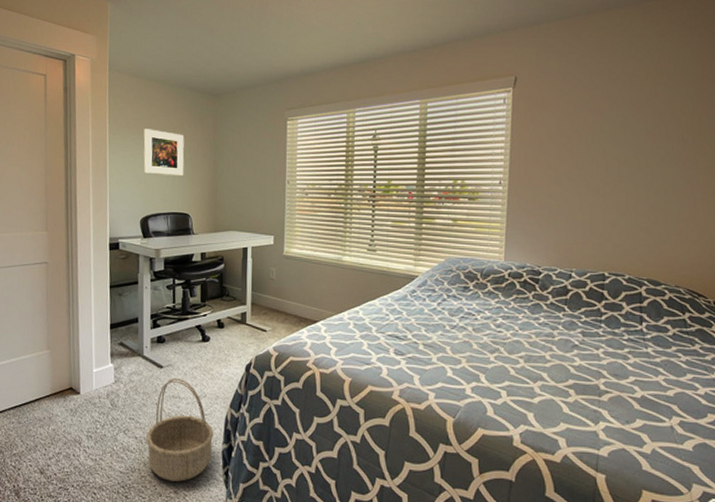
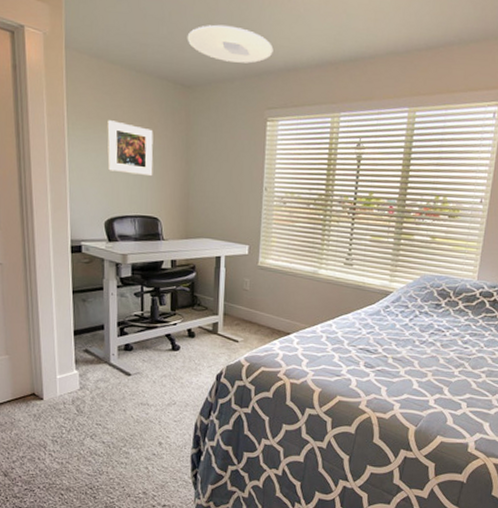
basket: present [146,377,214,482] -> none [114,385,184,483]
ceiling light: none [213,40,291,71] -> present [187,24,274,64]

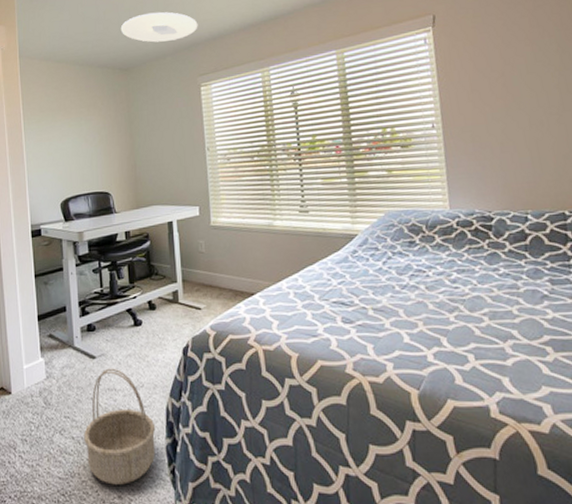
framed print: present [107,120,154,177] -> none [58,110,101,156]
basket: none [114,385,184,483] -> present [84,368,156,485]

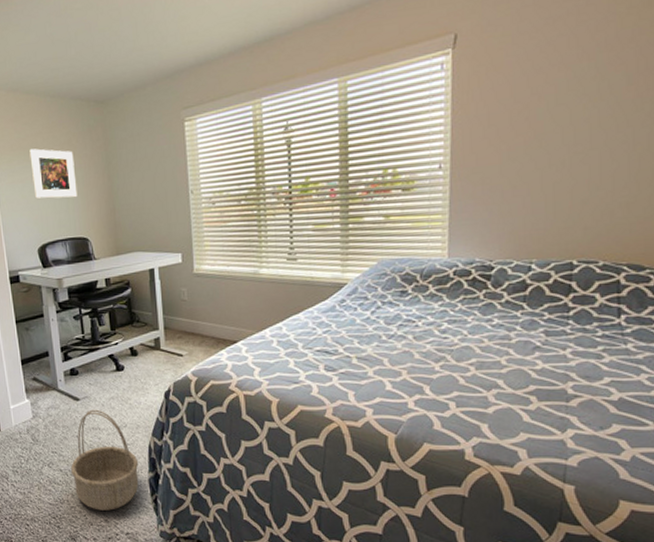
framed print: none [58,110,101,156] -> present [29,148,78,199]
ceiling light: present [120,11,198,43] -> none [94,32,182,70]

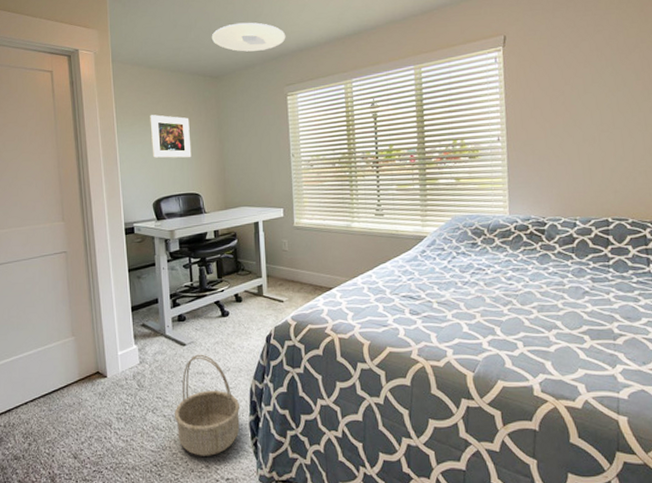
ceiling light: none [94,32,182,70] -> present [211,22,286,52]

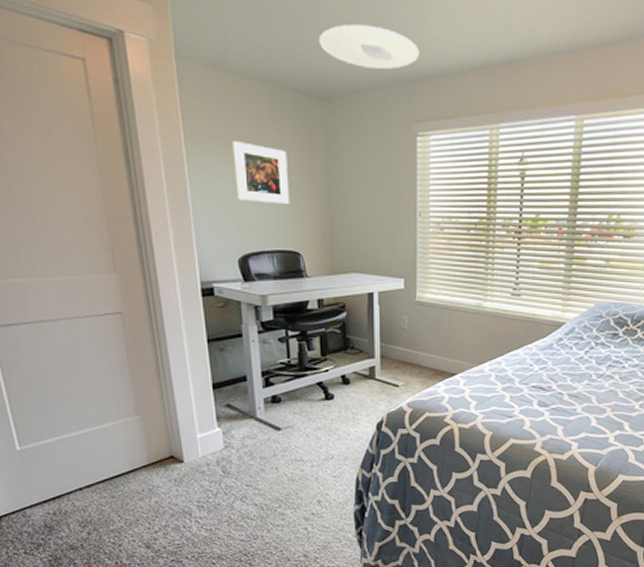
basket: present [175,354,240,456] -> none [268,440,345,545]

